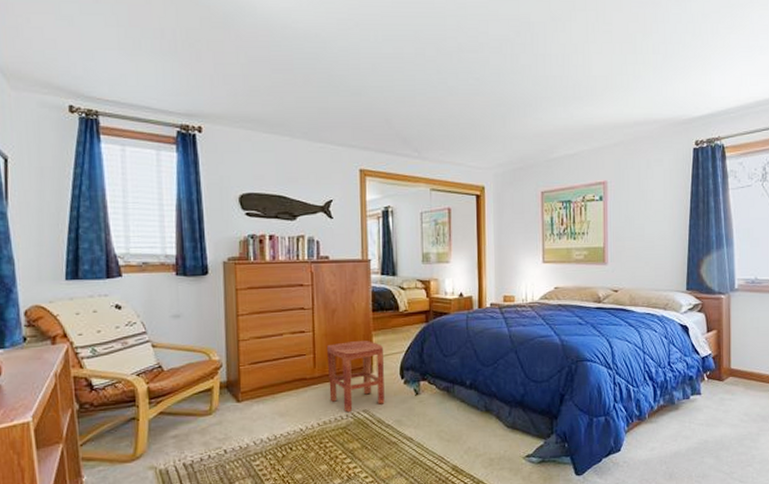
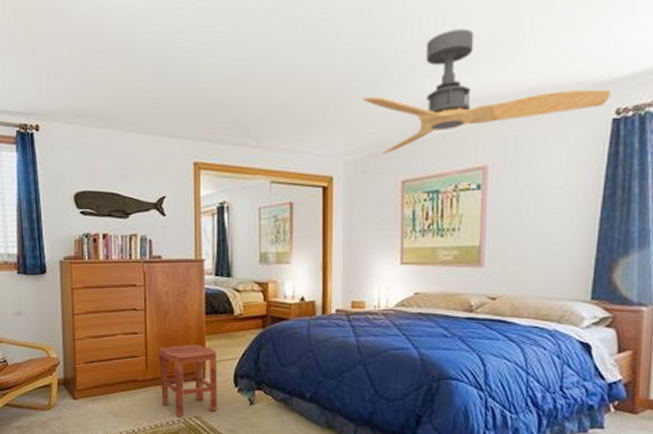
ceiling fan: none [507,70,691,168] -> present [362,29,611,154]

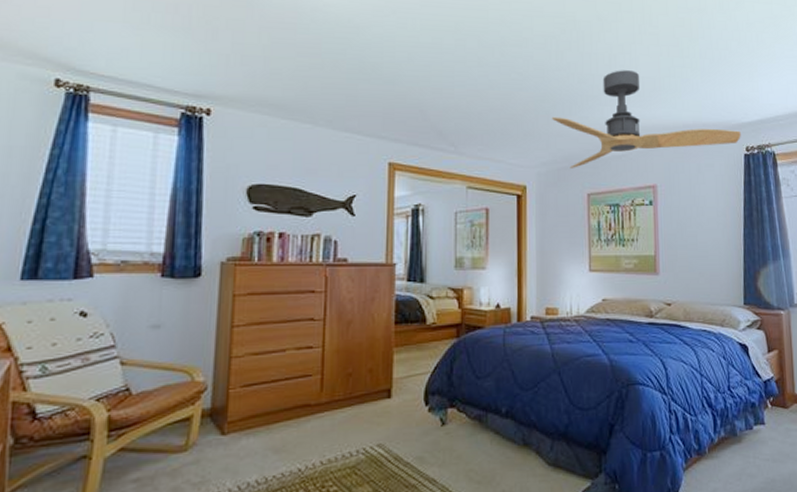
stool: present [159,345,217,418] -> none [337,359,407,448]

